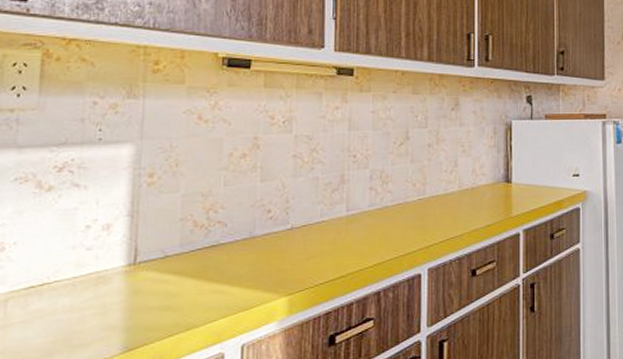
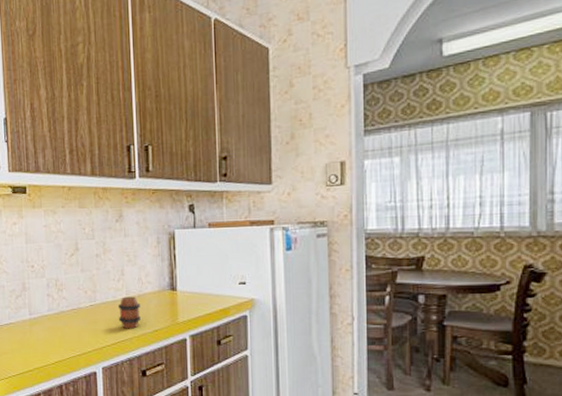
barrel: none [450,189,474,225] -> present [118,296,142,329]

